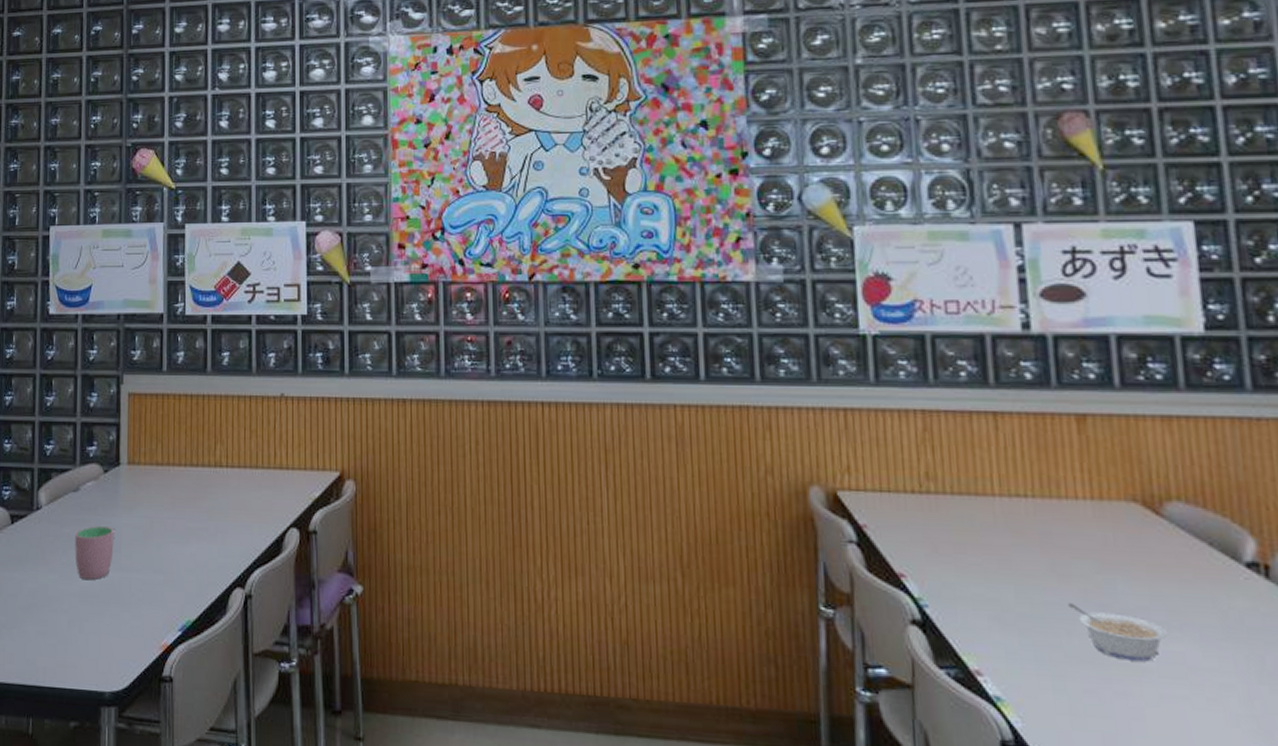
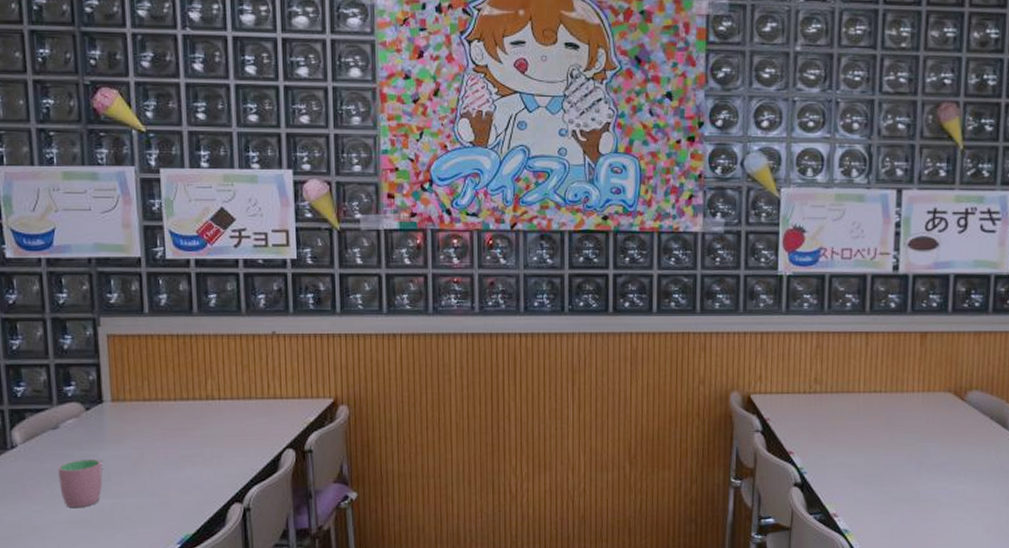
legume: present [1068,603,1168,662] -> none [899,464,957,498]

